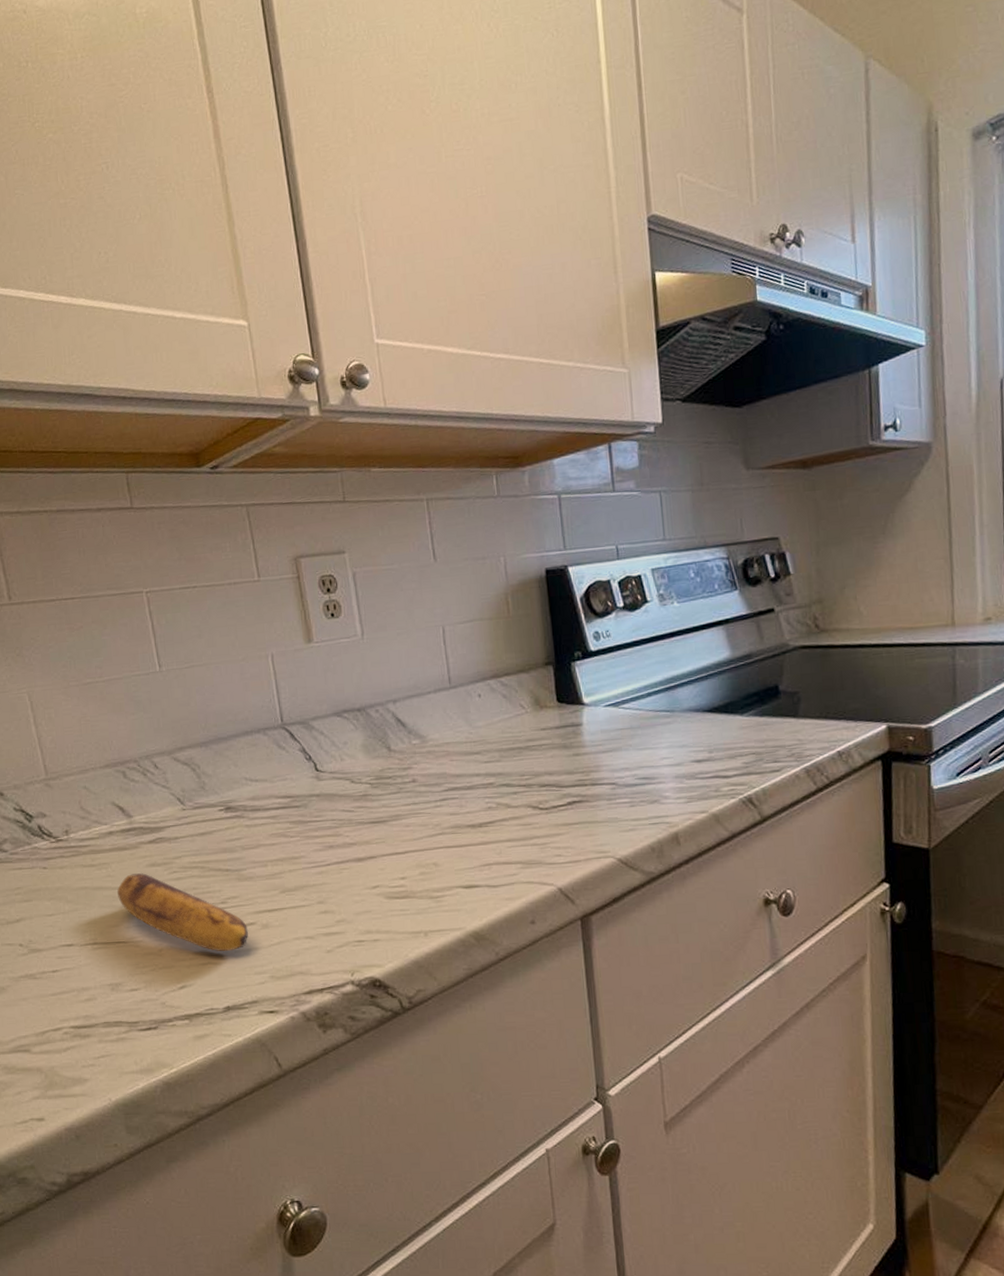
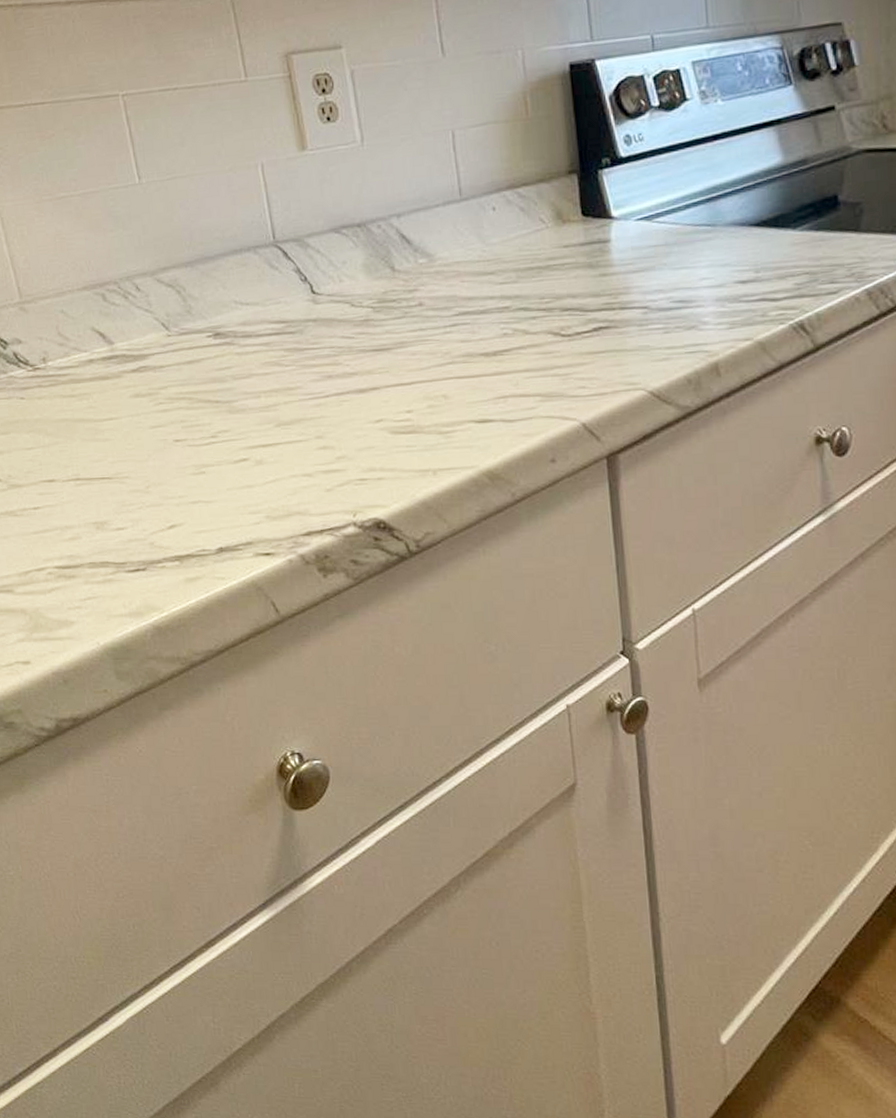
banana: present [117,873,248,952] -> none [100,404,241,490]

